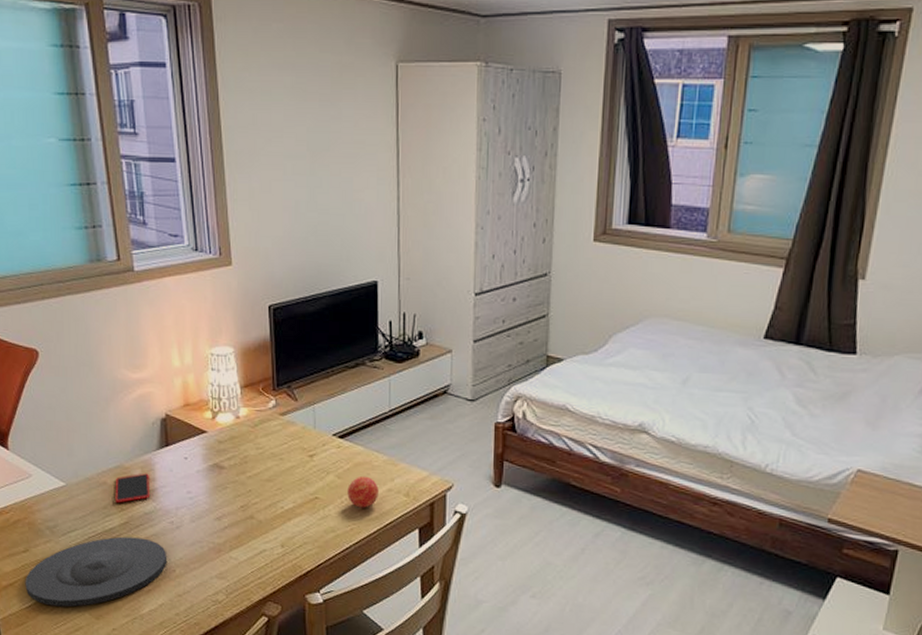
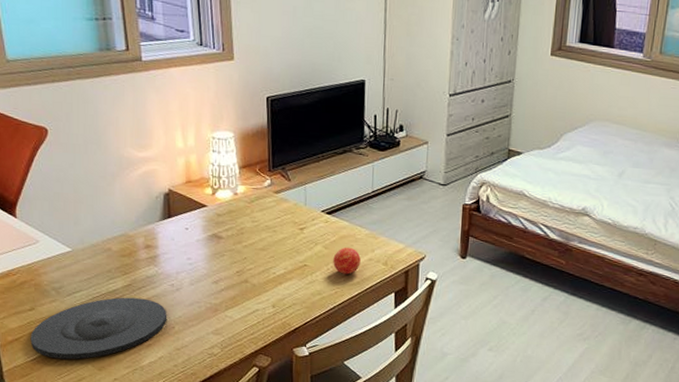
smartphone: present [115,473,149,504] -> none [119,241,152,268]

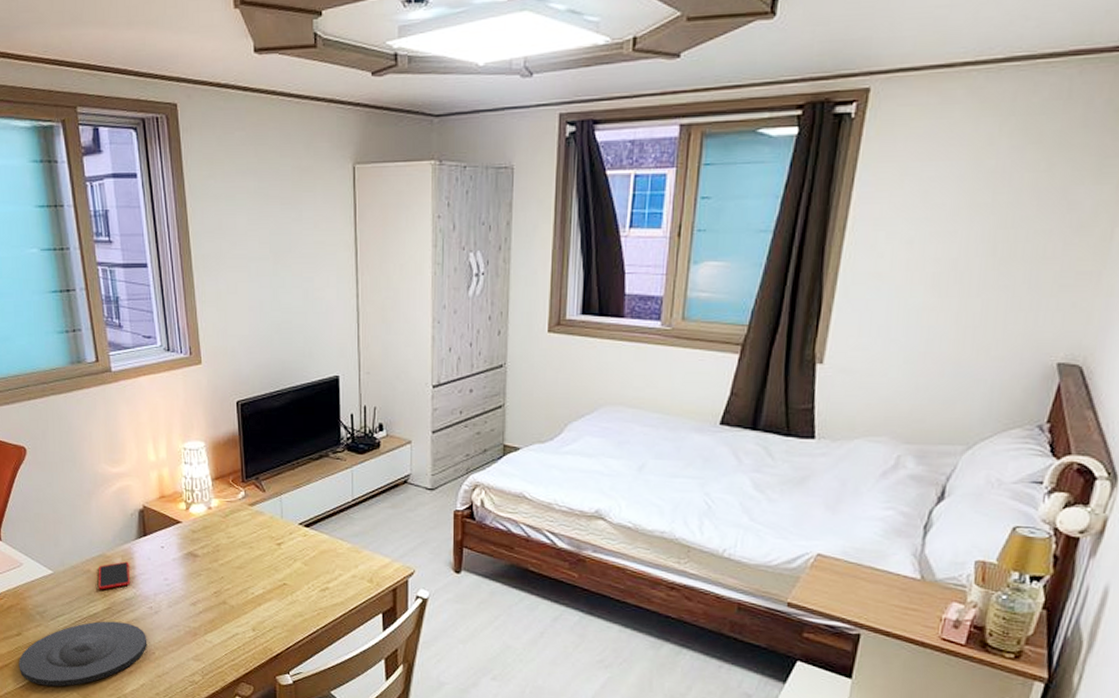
smartphone: none [119,241,152,268] -> present [98,561,130,590]
apple: present [333,247,361,275] -> none [314,562,343,594]

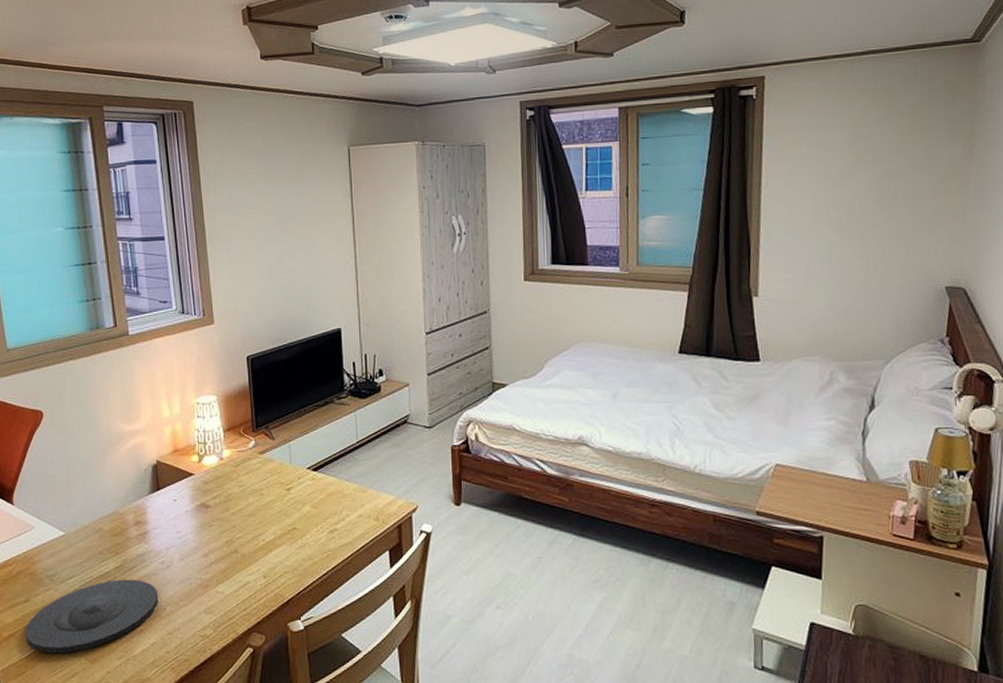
smartphone: present [98,561,130,590] -> none [110,517,142,548]

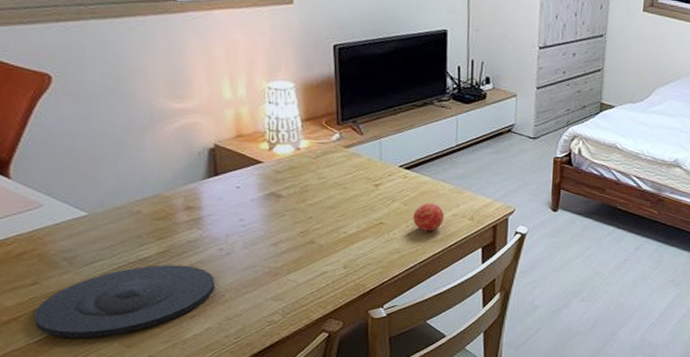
apple: none [322,504,351,535] -> present [413,203,444,231]

